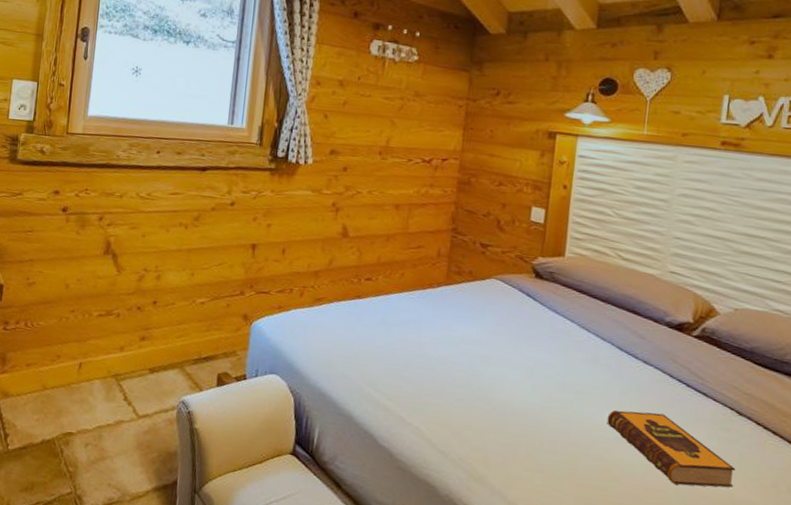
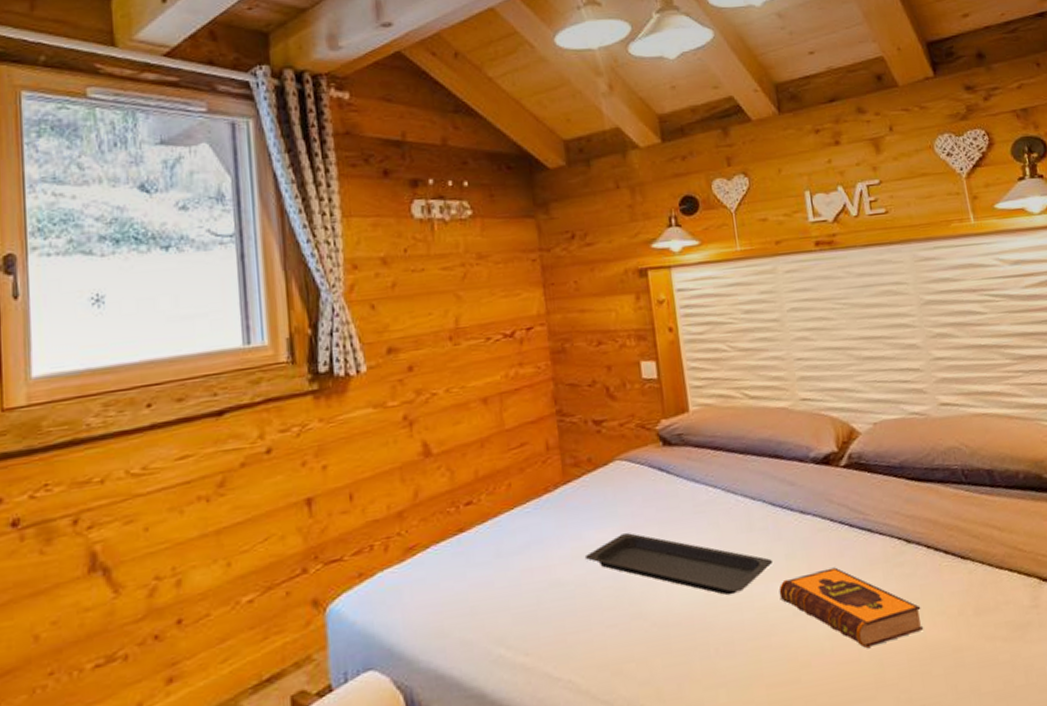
serving tray: none [450,335,609,408] -> present [584,533,774,595]

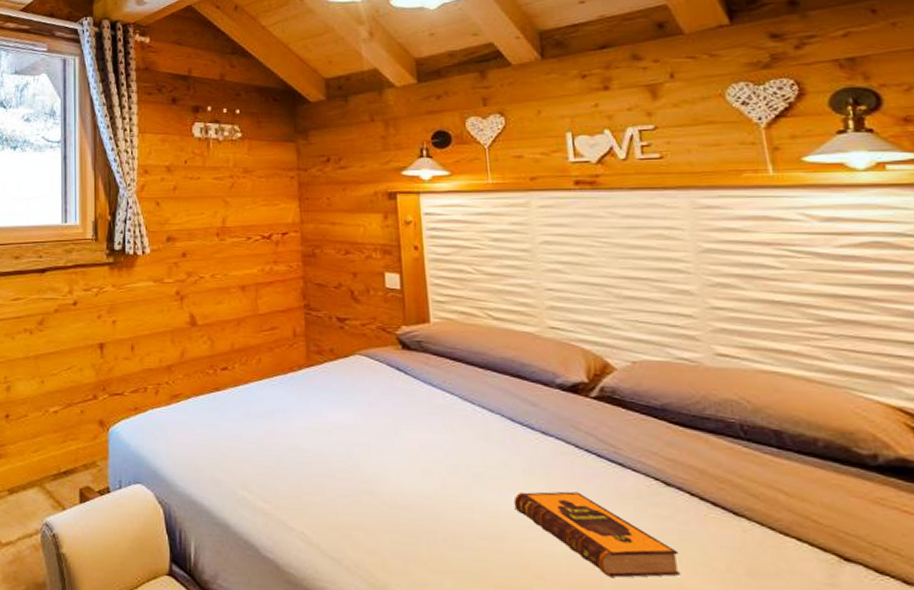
serving tray: present [584,533,774,595] -> none [322,419,509,494]

